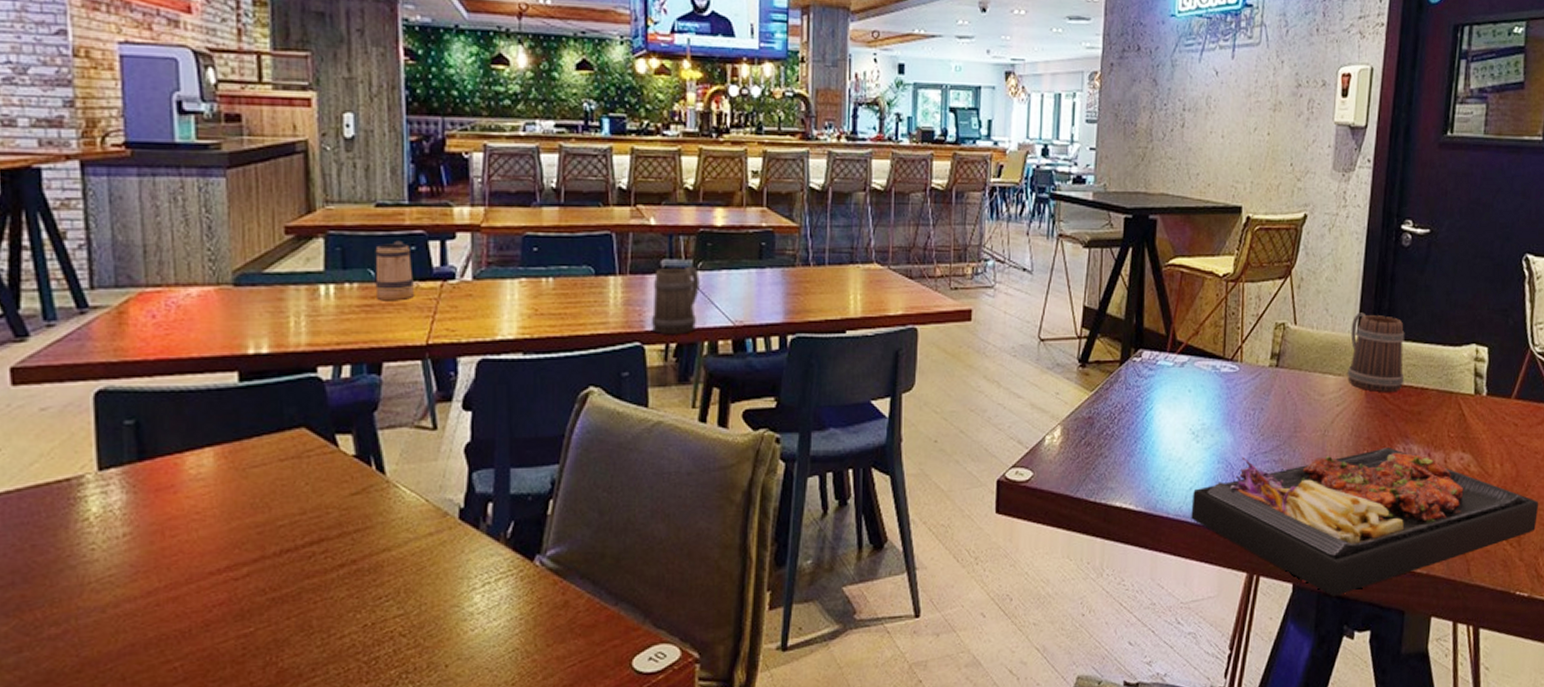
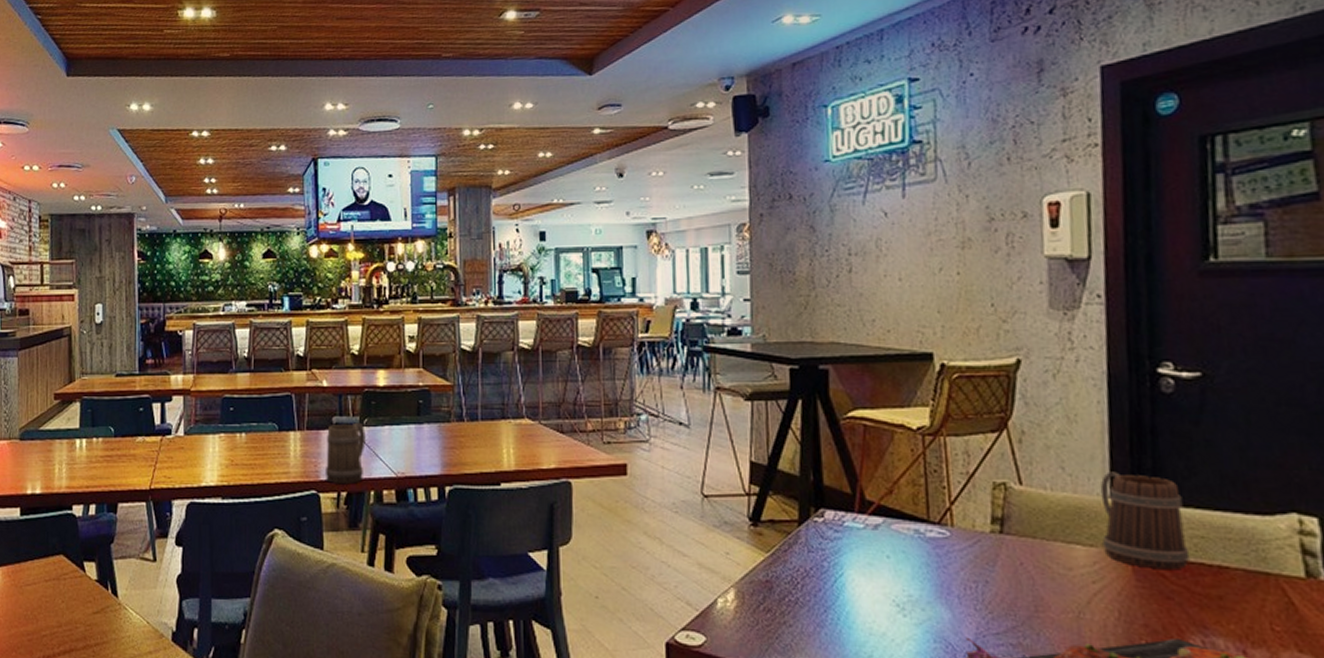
beer mug: present [375,240,414,301] -> none [114,403,141,453]

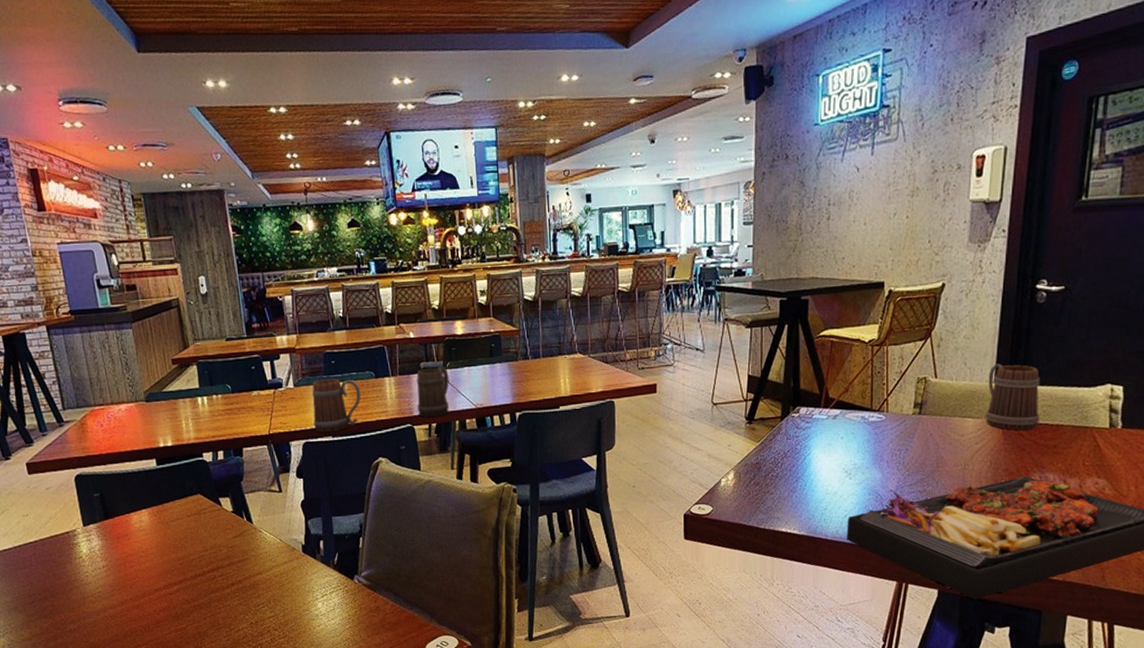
beer mug: none [202,428,260,493] -> present [311,378,361,433]

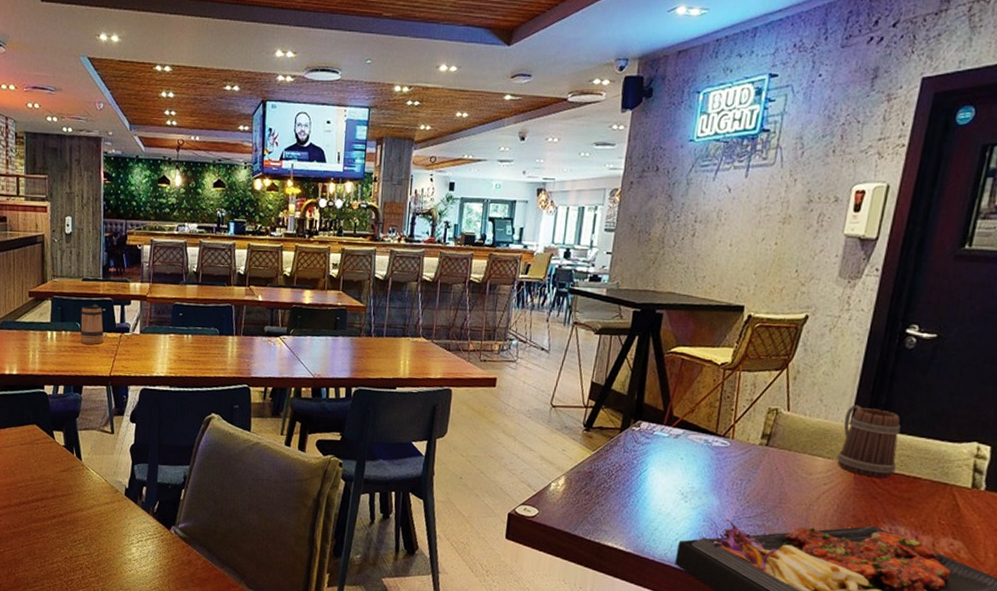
beer mug: none [229,363,257,406] -> present [80,304,104,346]
beer mug: present [311,378,361,433] -> none [153,330,204,382]
beer mug: present [416,366,450,417] -> none [255,332,291,381]

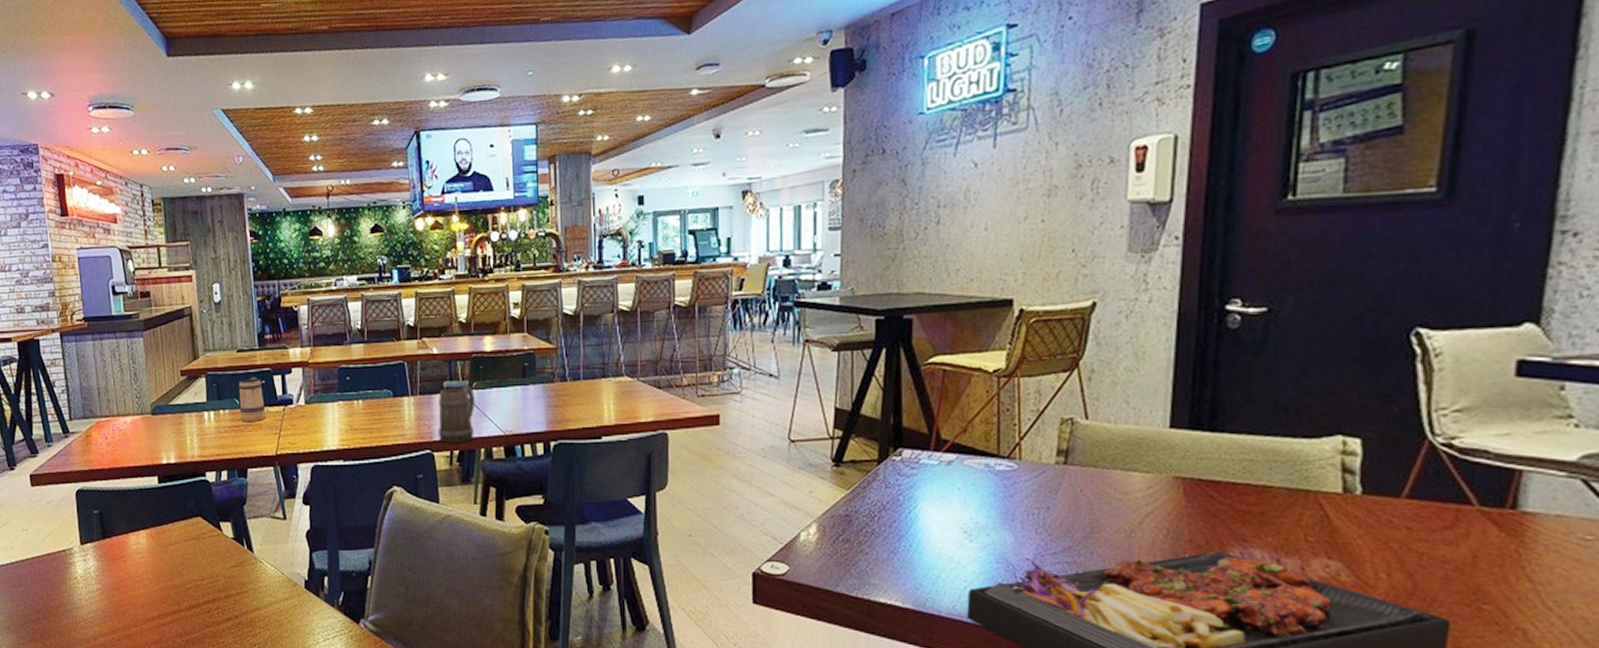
beer mug: none [255,332,291,381] -> present [437,386,475,443]
beer mug: present [836,405,901,479] -> none [1157,404,1238,491]

